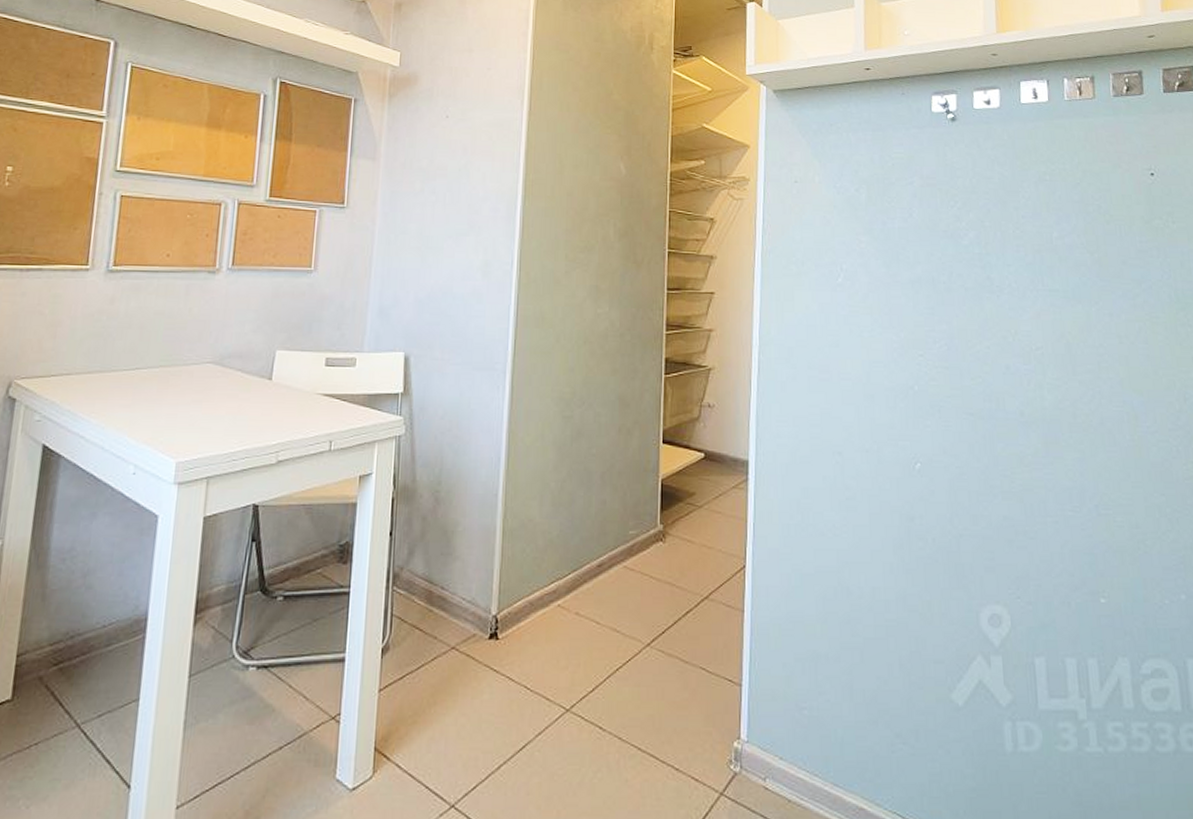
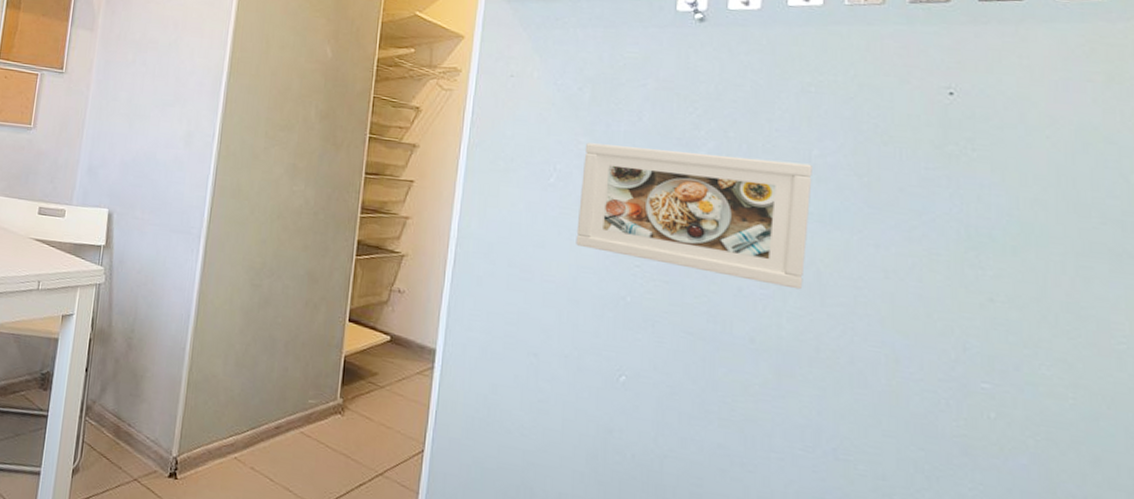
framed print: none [865,241,1058,362] -> present [576,142,812,290]

